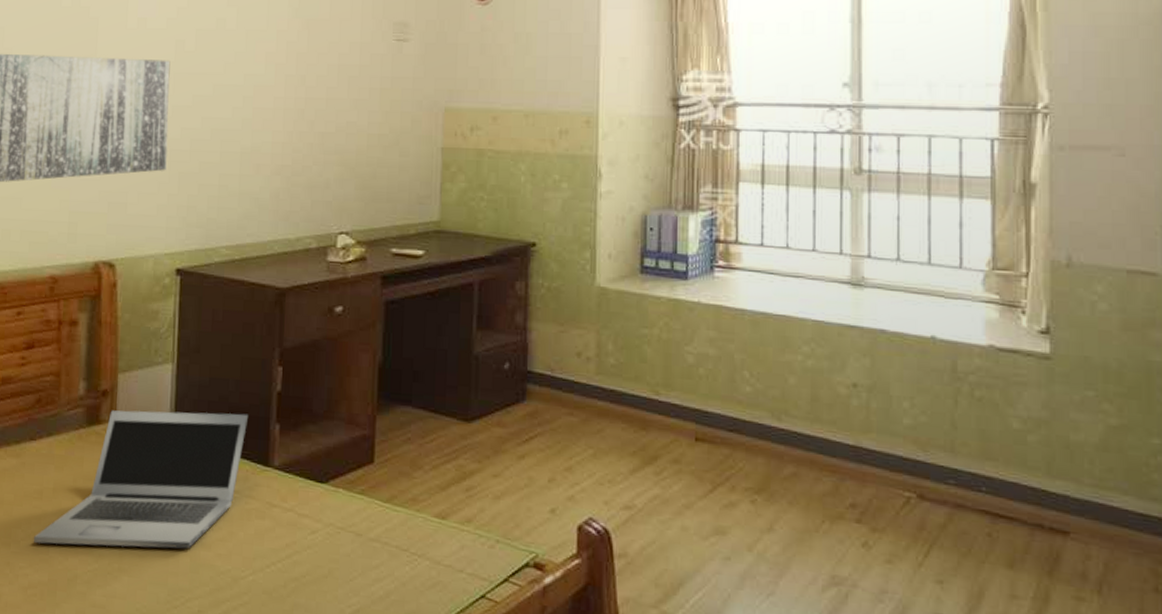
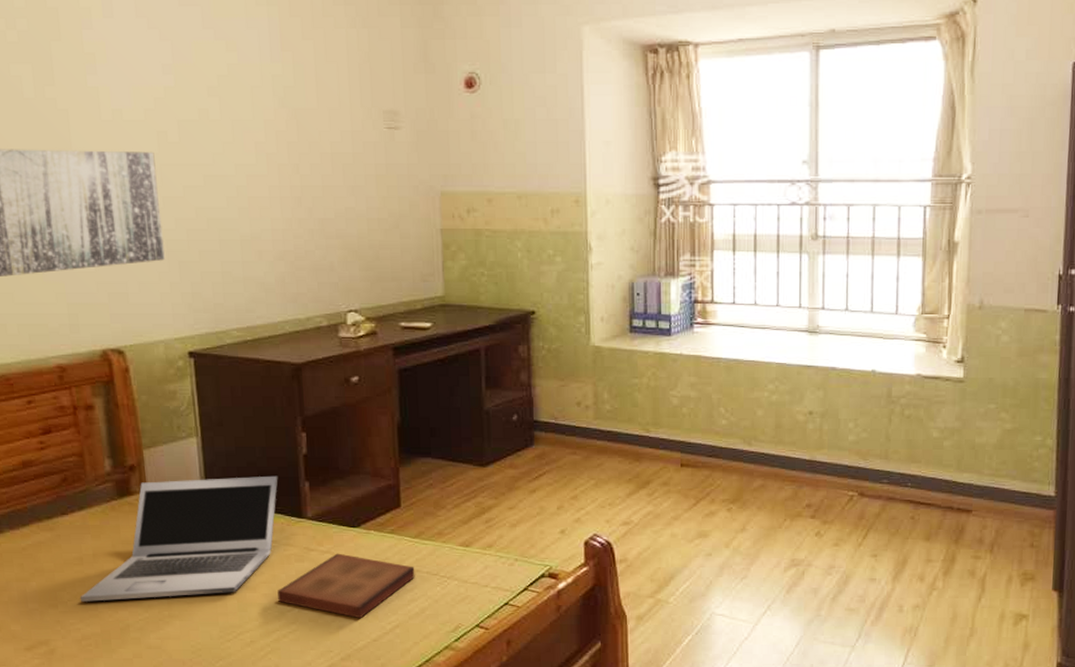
book: none [233,512,383,597] -> present [277,553,415,619]

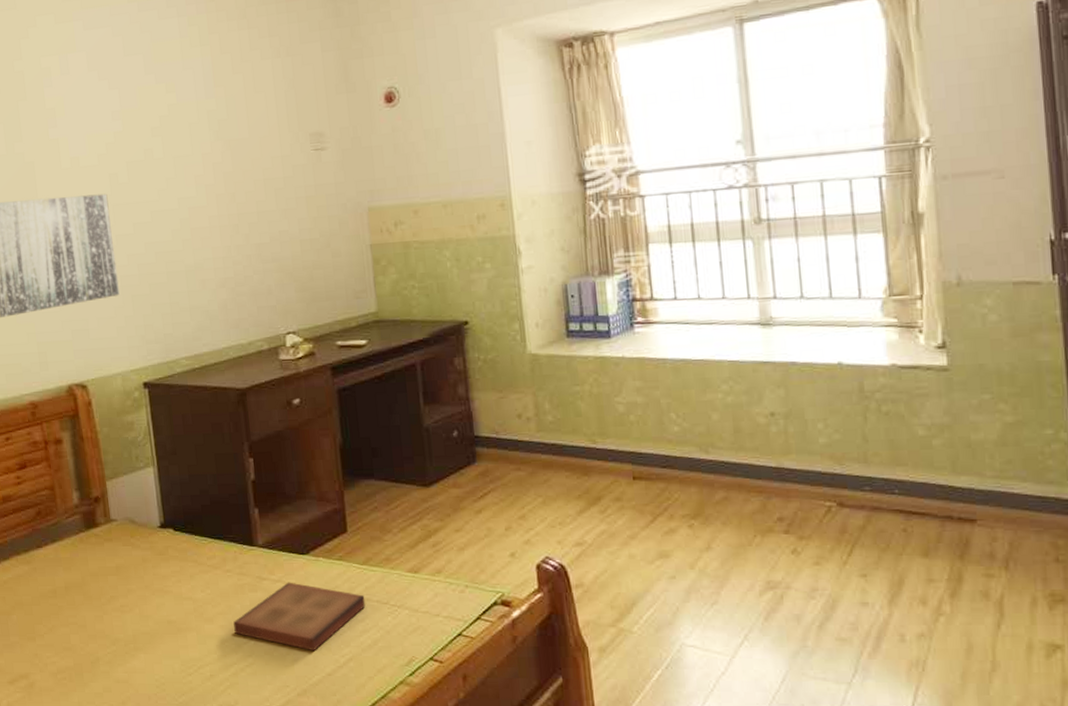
laptop: present [79,475,278,602] -> none [54,503,229,635]

